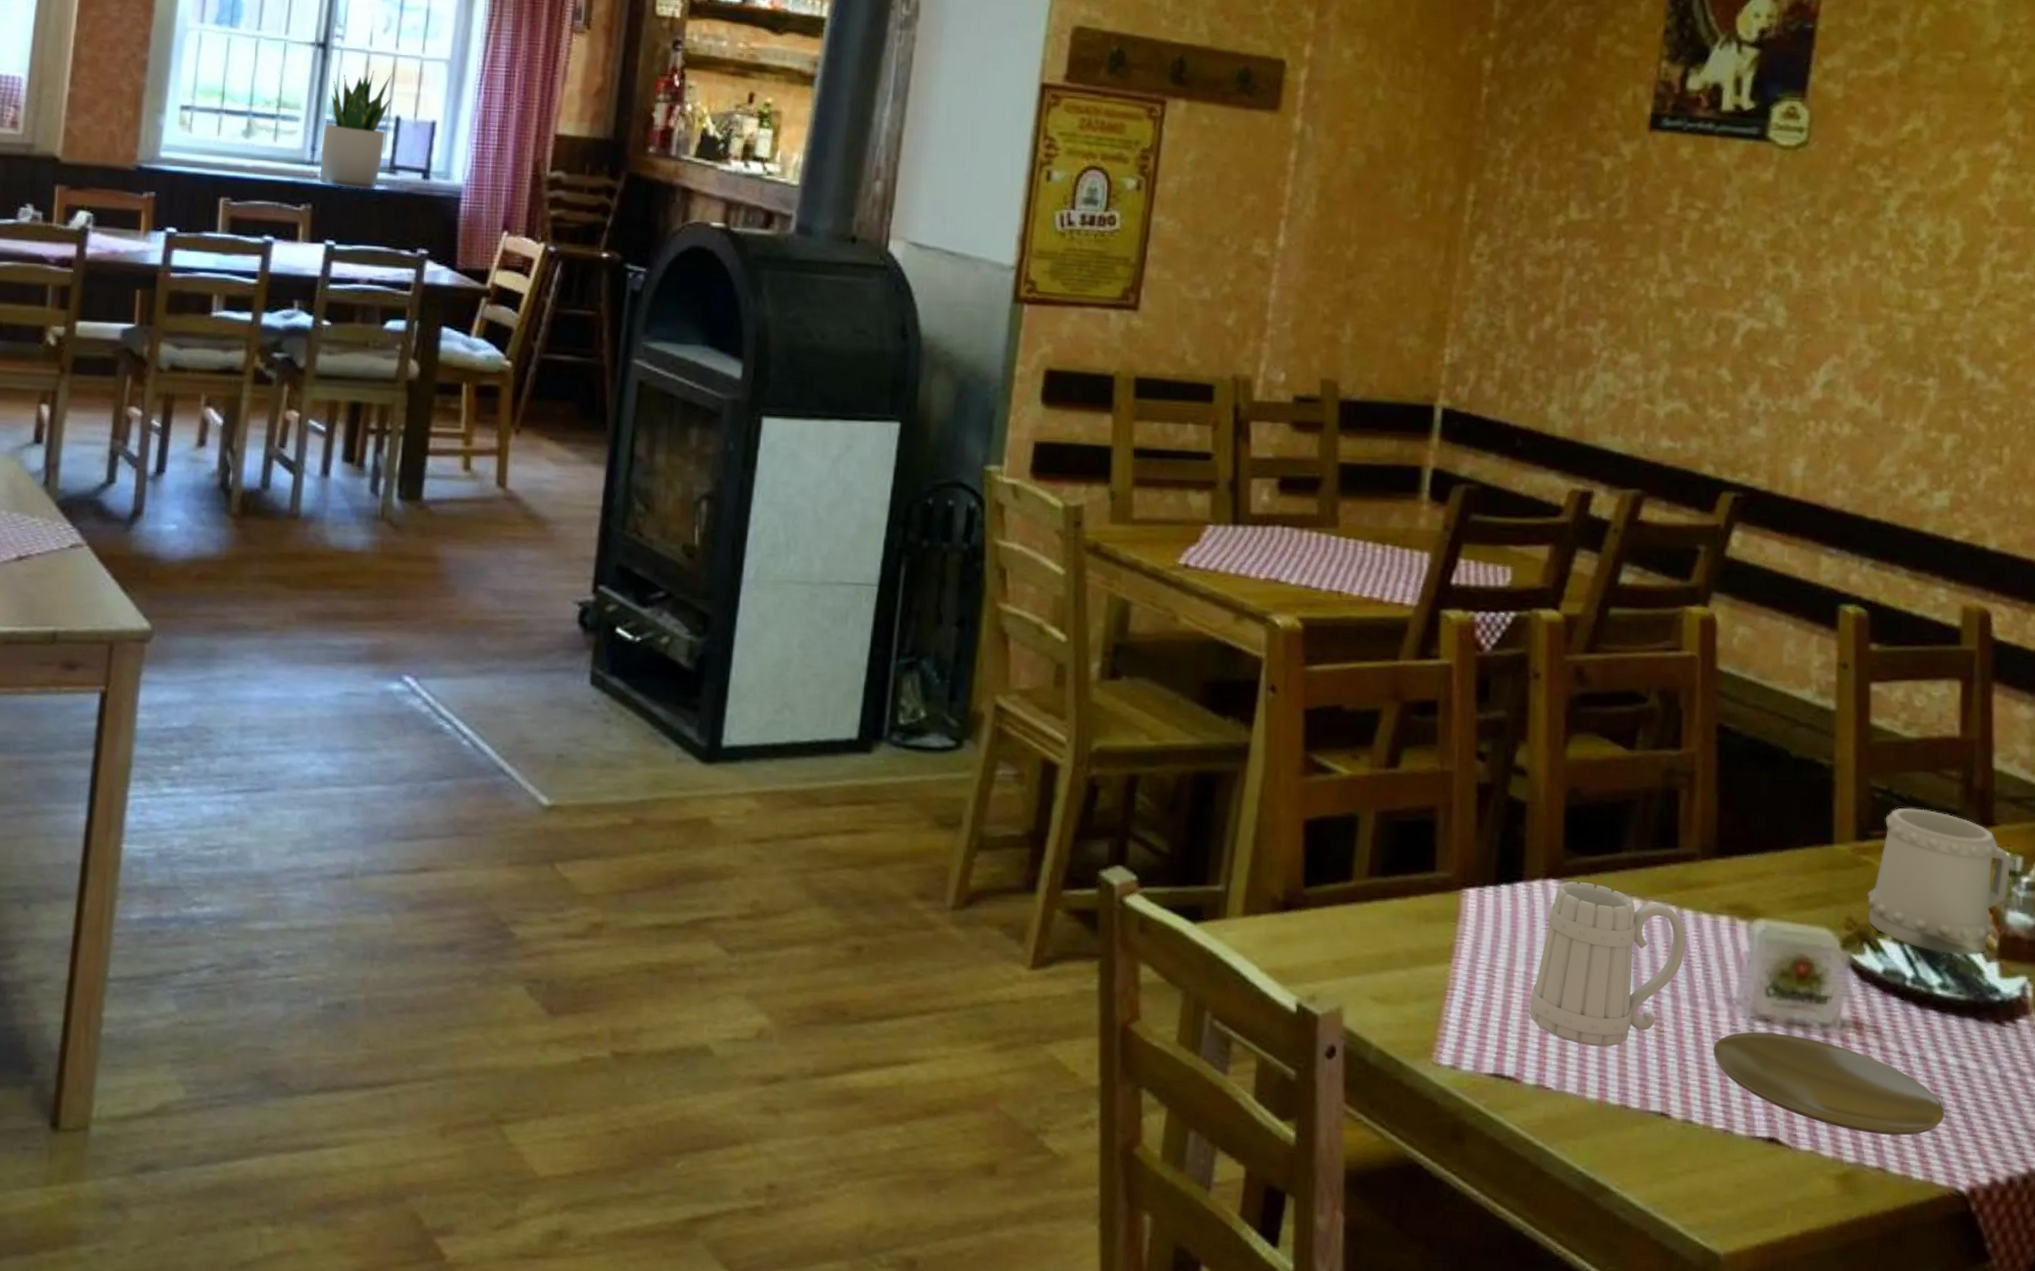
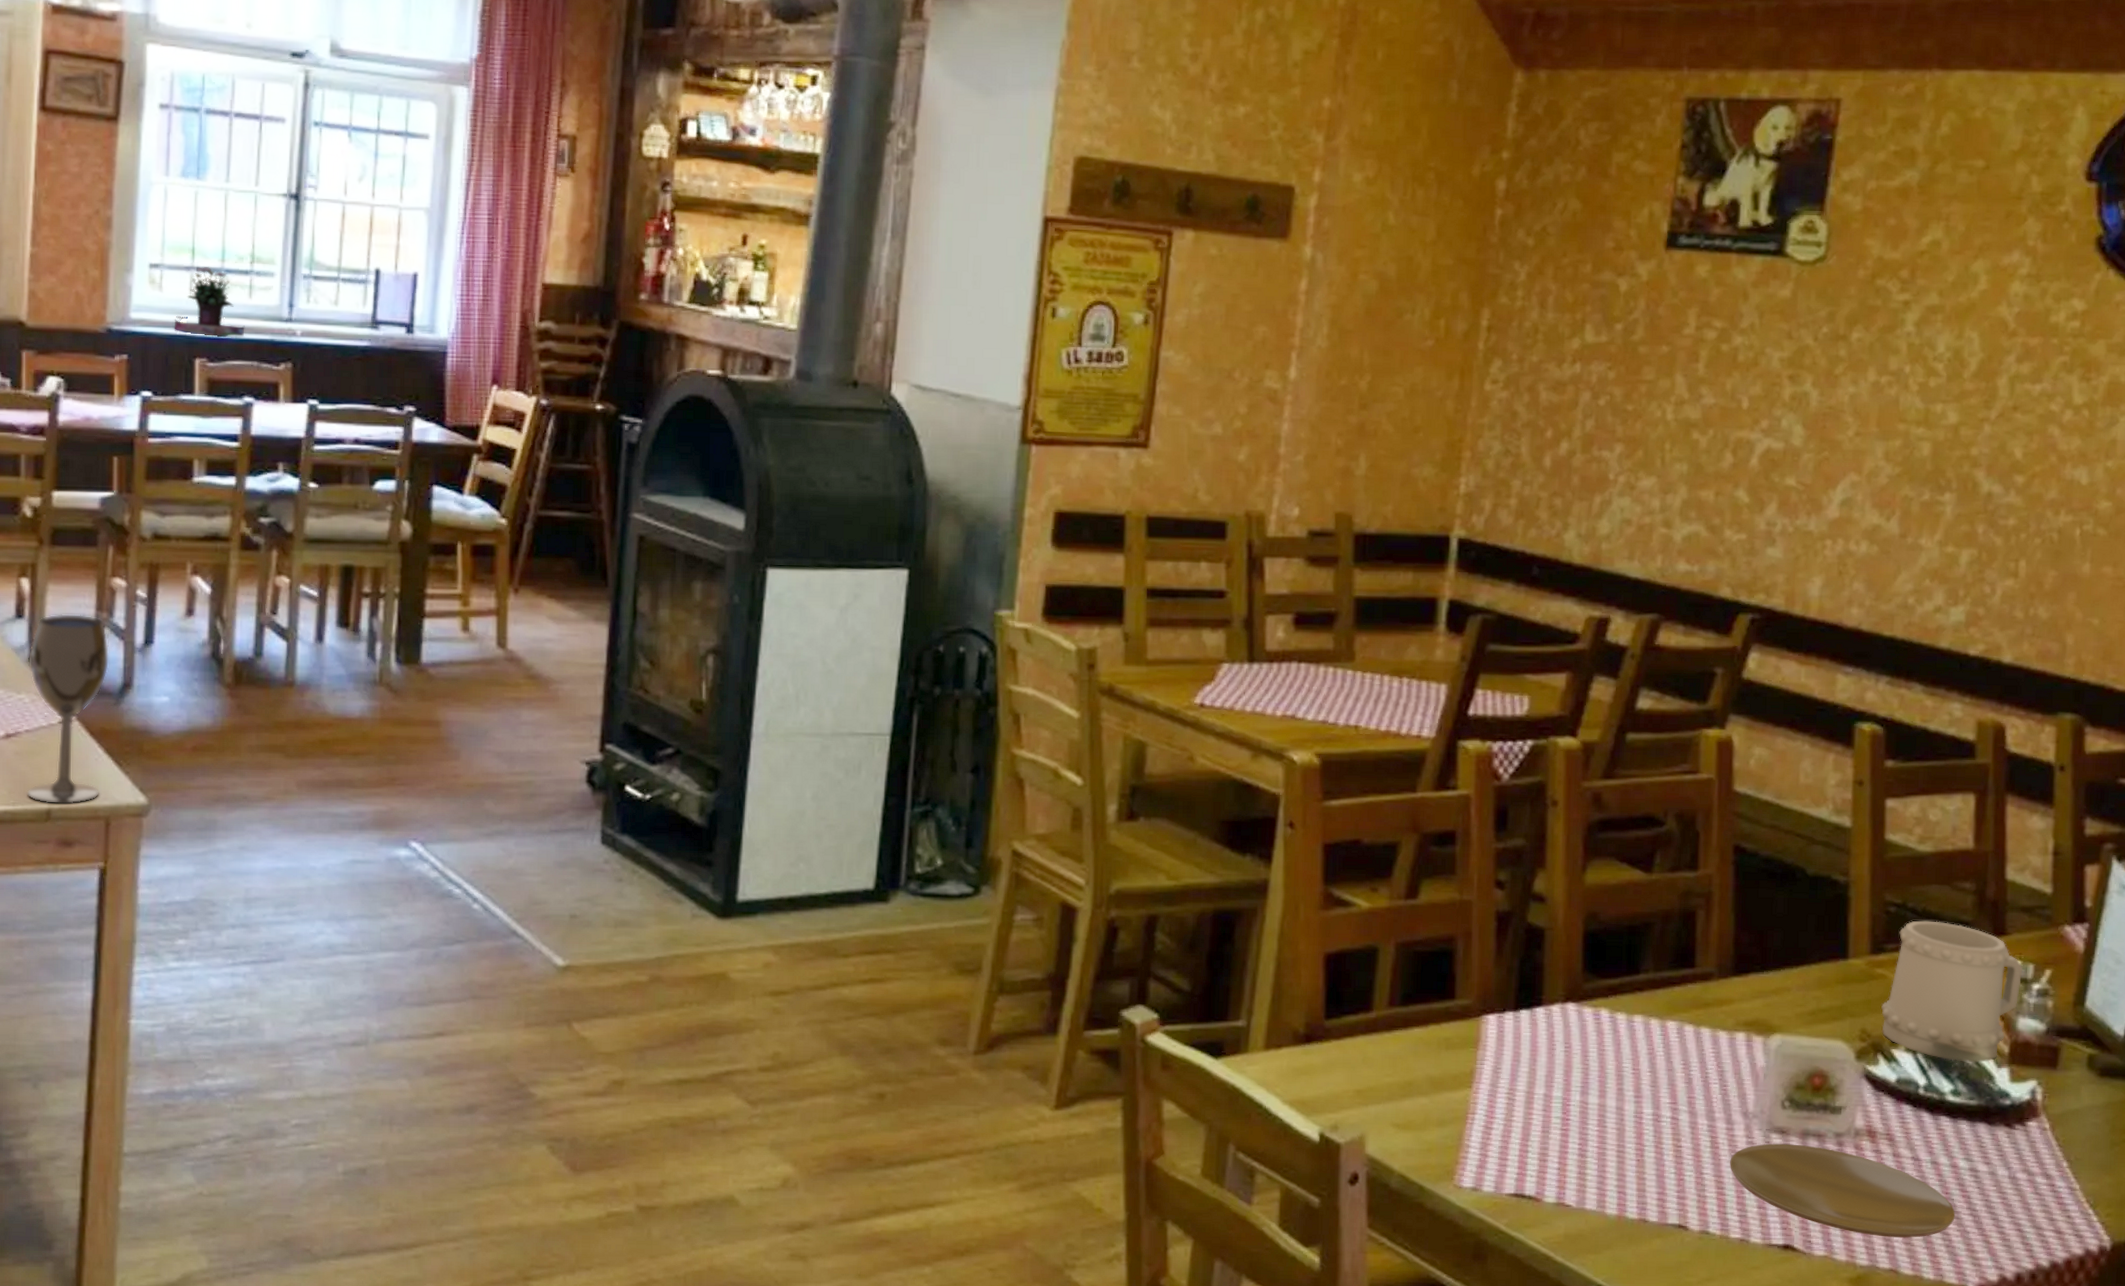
wine glass: none [34,441,123,628] -> present [26,614,110,805]
potted flower: none [200,110,269,178] -> present [174,267,245,338]
planter: present [320,71,393,191] -> none [298,222,370,347]
beer mug: present [1529,881,1686,1047] -> none [1549,1004,1703,1164]

